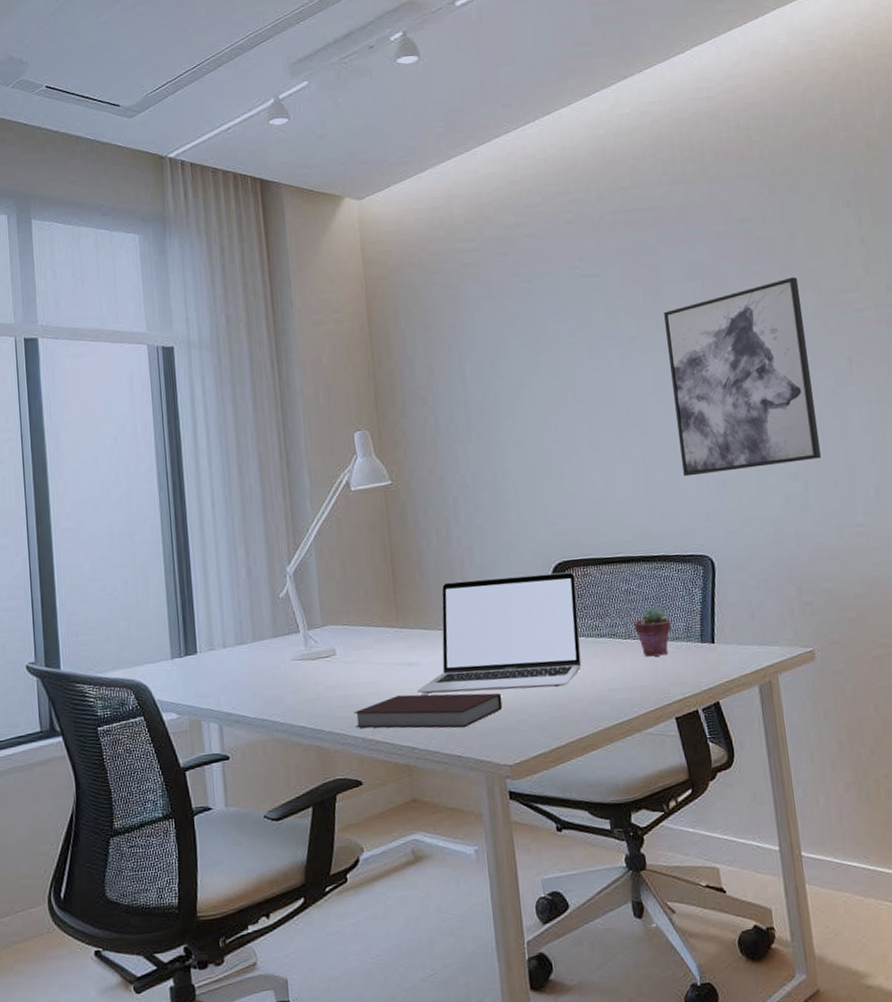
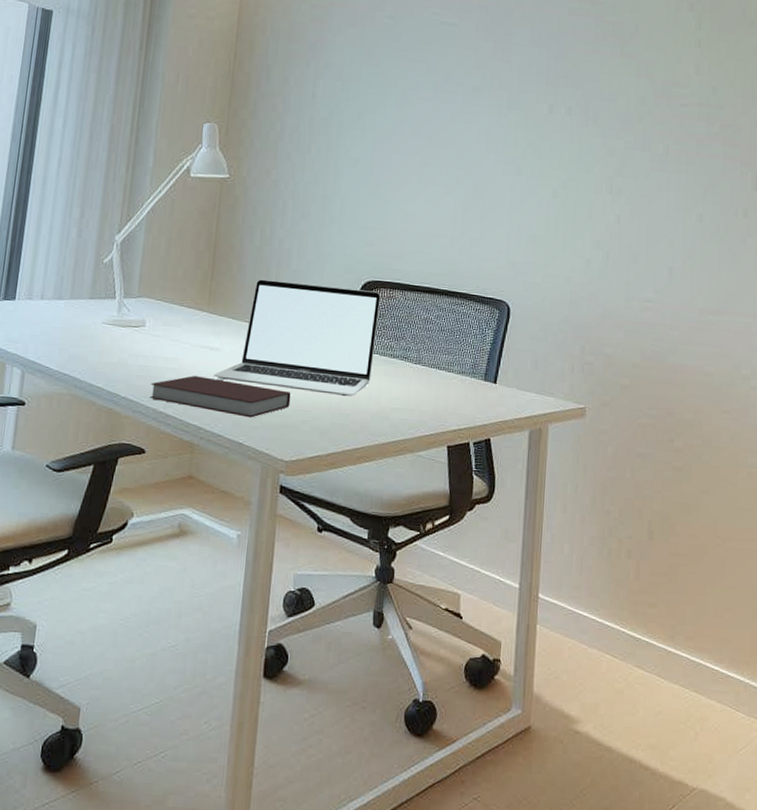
potted succulent: present [634,607,672,657] -> none [425,339,461,386]
wall art: present [664,277,821,477] -> none [497,62,635,233]

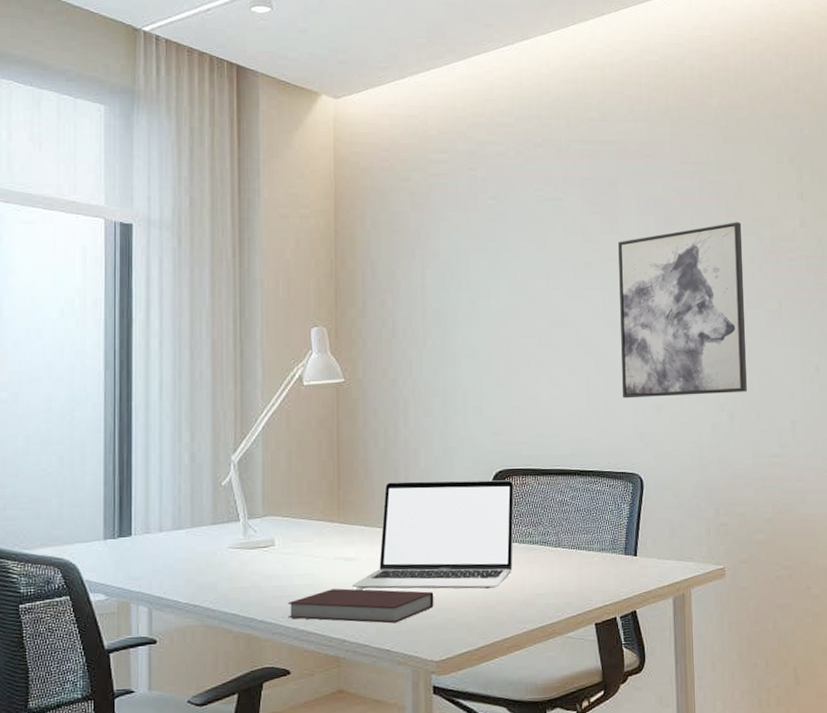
wall art: none [497,62,635,233] -> present [618,222,747,398]

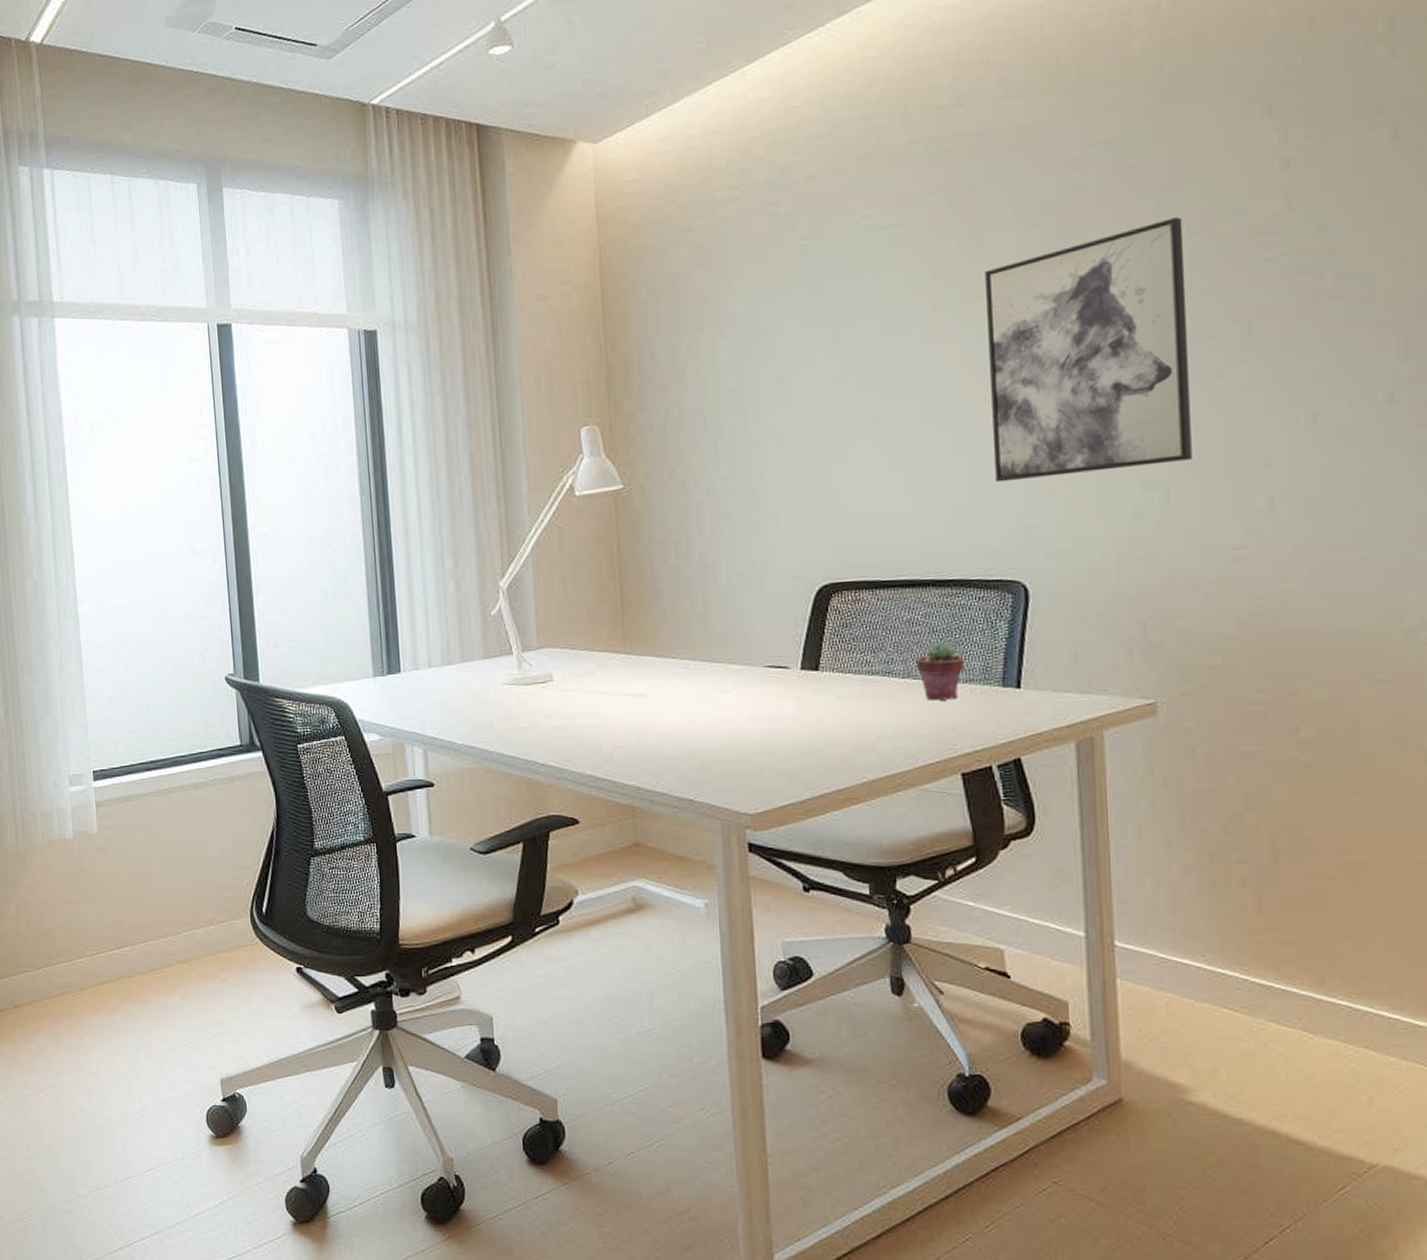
notebook: present [287,588,434,624] -> none [571,729,746,770]
laptop: present [352,480,514,589] -> none [645,596,846,730]
potted succulent: none [565,518,599,565] -> present [916,641,965,701]

